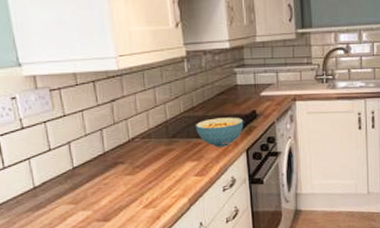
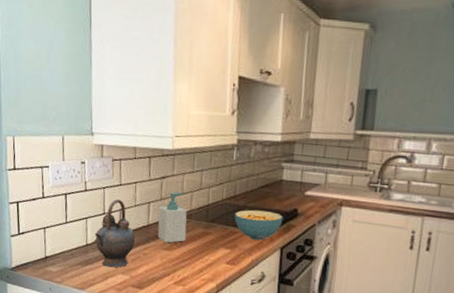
teapot: none [42,131,93,207] -> present [94,199,136,268]
soap bottle: none [113,113,149,168] -> present [157,192,187,243]

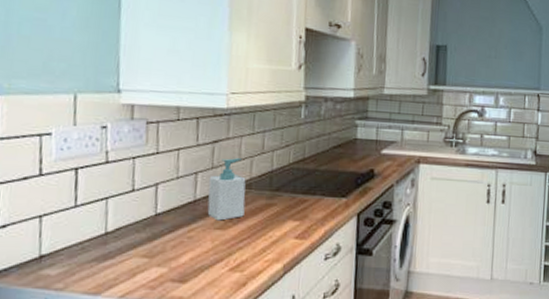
teapot: present [94,199,136,268] -> none [117,170,178,260]
cereal bowl: present [234,210,283,241] -> none [303,173,359,207]

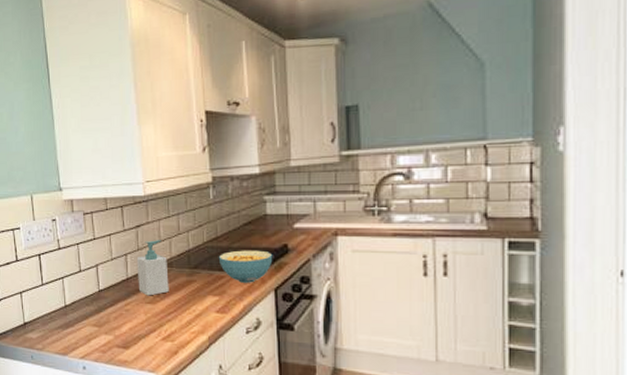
cereal bowl: none [303,173,359,207] -> present [218,250,273,283]

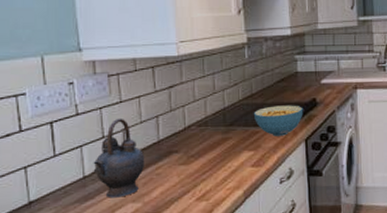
teapot: none [72,254,116,328] -> present [93,118,145,198]
soap bottle: present [136,240,169,296] -> none [169,100,204,157]

